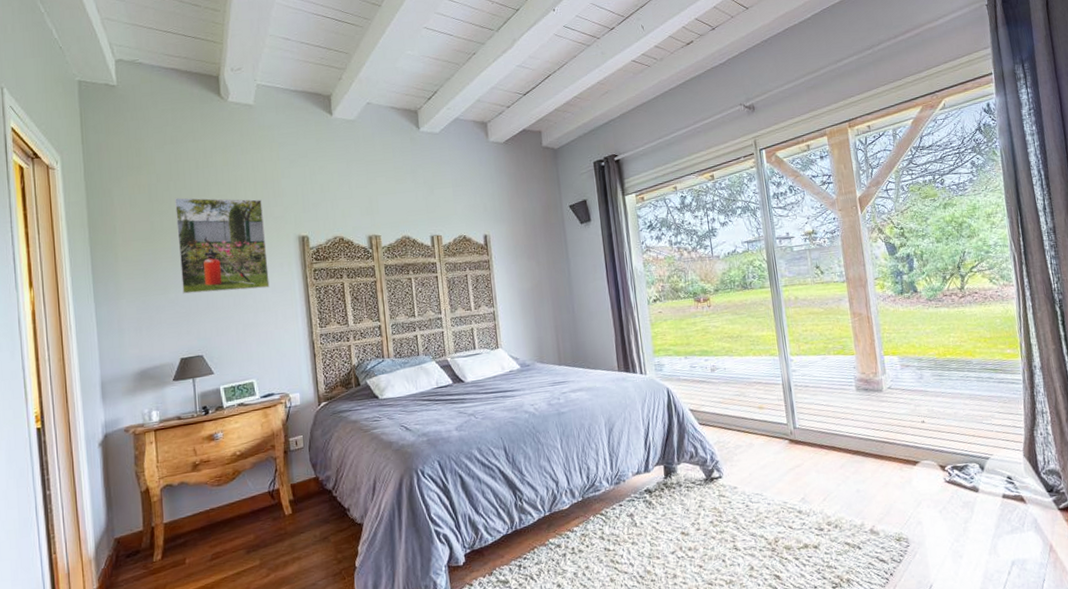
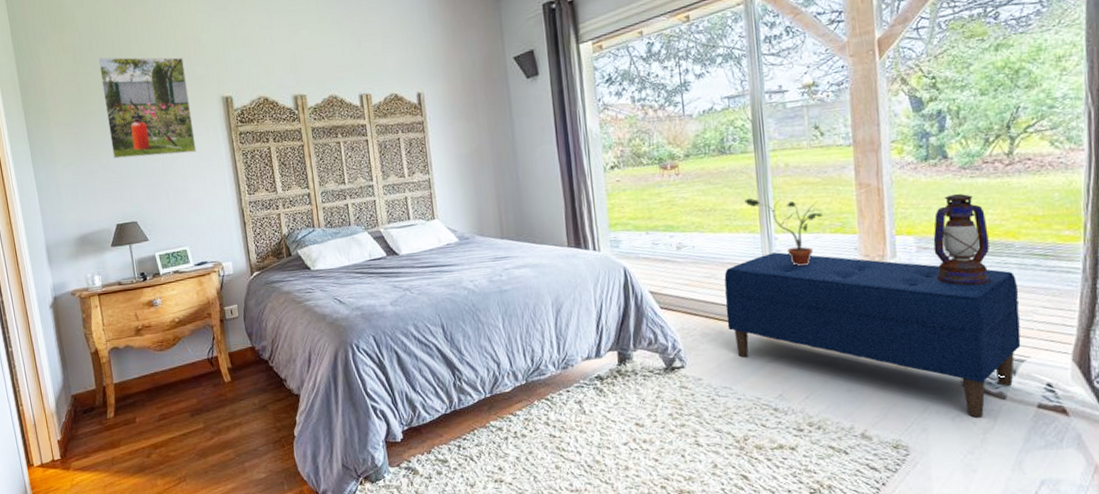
bench: none [751,372,986,510] -> present [724,252,1021,418]
potted plant: none [764,326,827,384] -> present [744,198,823,266]
lantern: none [912,320,958,397] -> present [933,193,990,286]

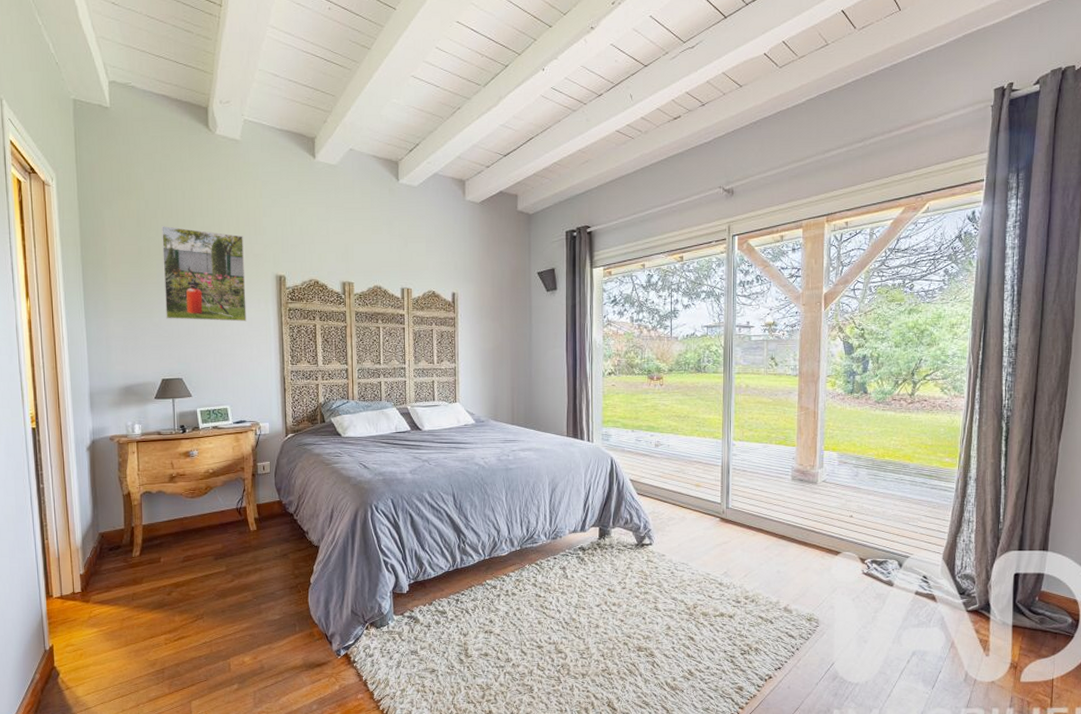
bench: present [724,252,1021,418] -> none [689,456,909,599]
potted plant: present [744,198,823,266] -> none [712,411,771,469]
lantern: present [933,193,990,286] -> none [851,422,891,496]

